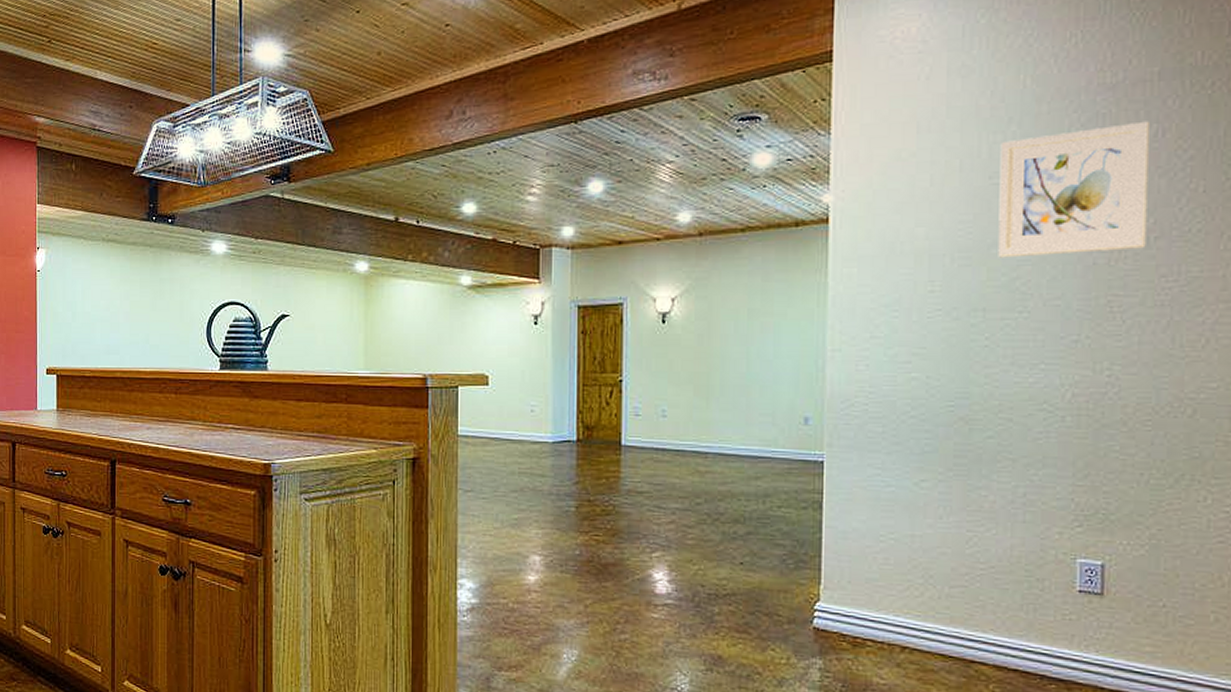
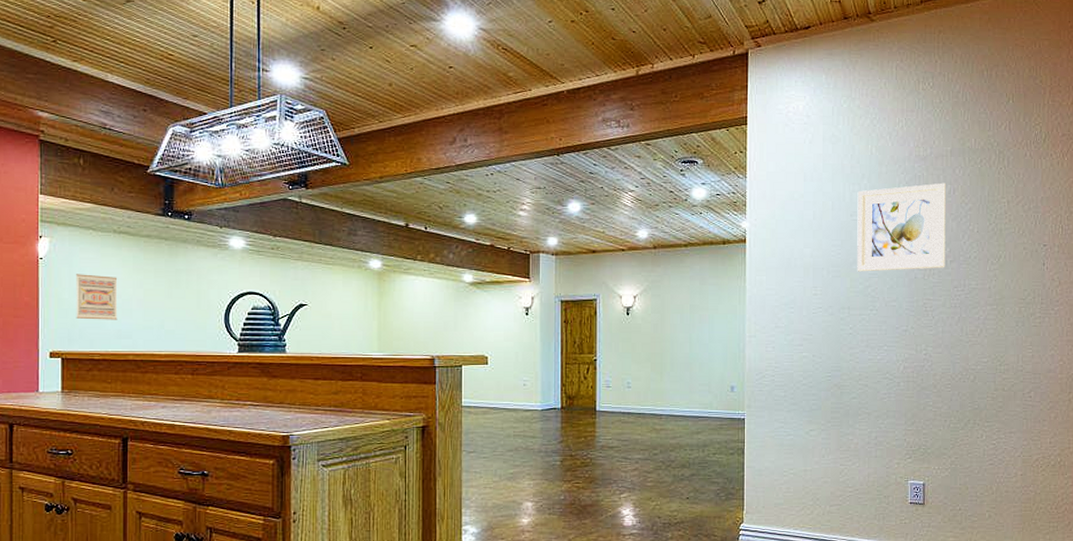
wall art: none [69,286,106,335] -> present [76,274,118,320]

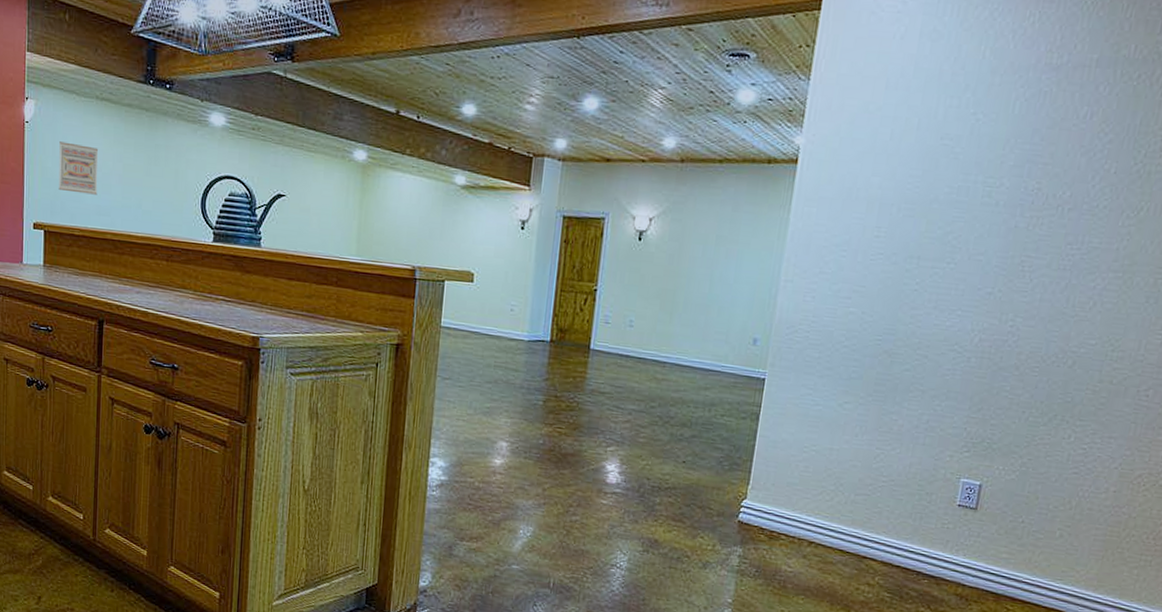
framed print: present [857,183,946,272] -> none [937,102,1082,218]

